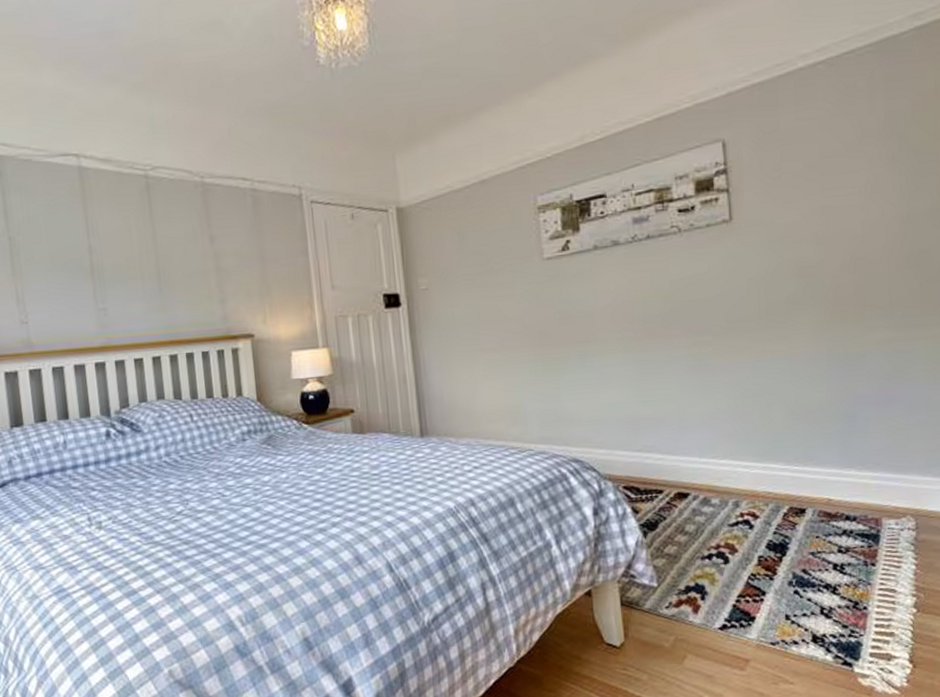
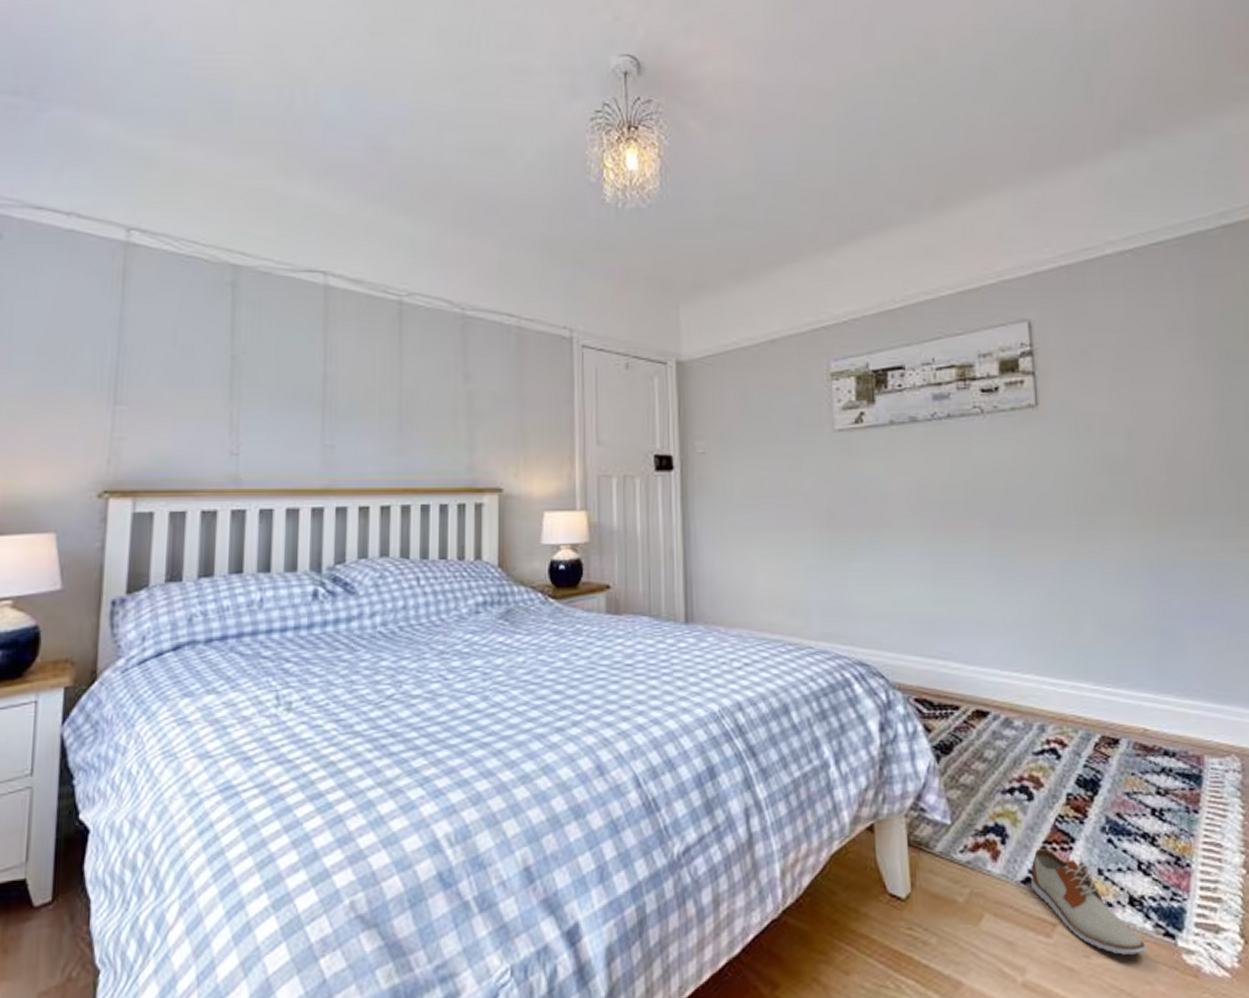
shoe: none [727,601,828,681] -> present [1031,848,1147,955]

